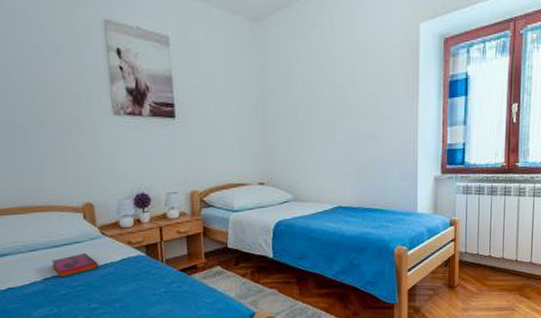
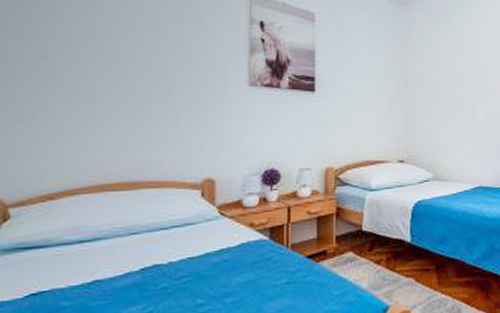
hardback book: present [52,252,98,278] -> none [155,236,211,267]

